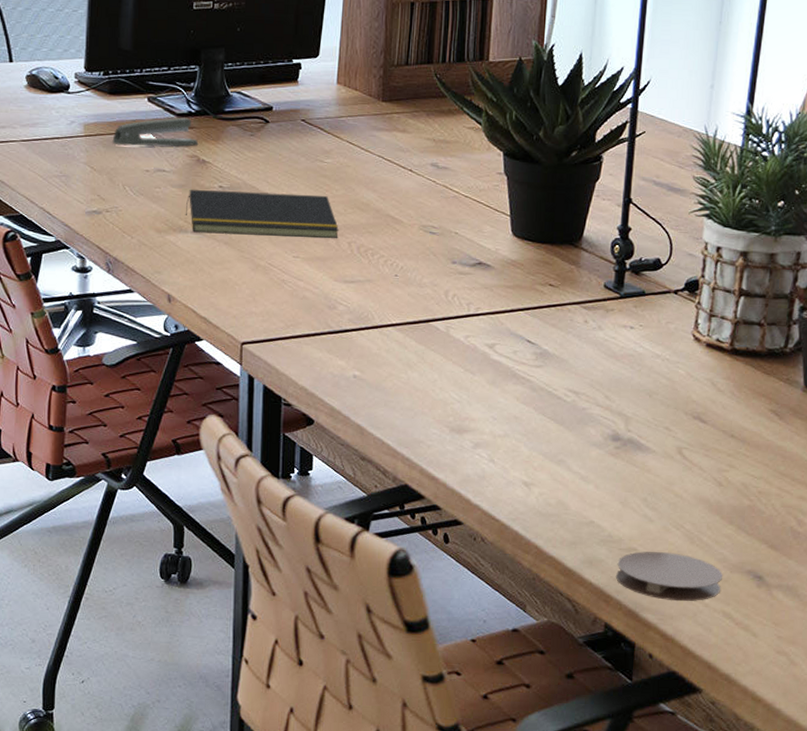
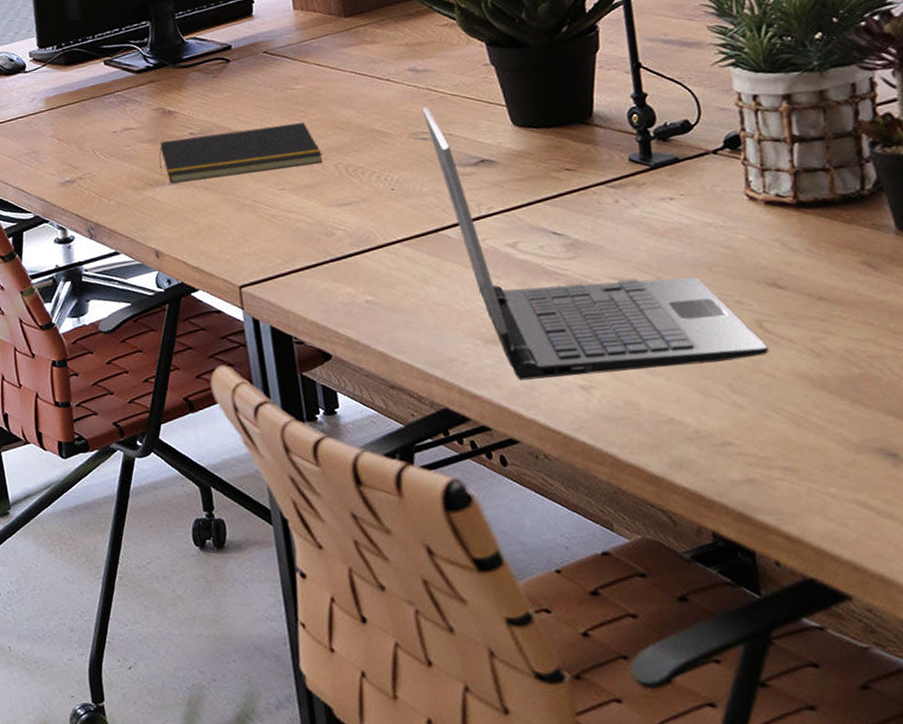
stapler: present [112,117,199,147] -> none [75,73,162,113]
laptop: none [435,203,682,479] -> present [421,107,769,381]
coaster: present [615,551,723,602] -> none [712,440,848,497]

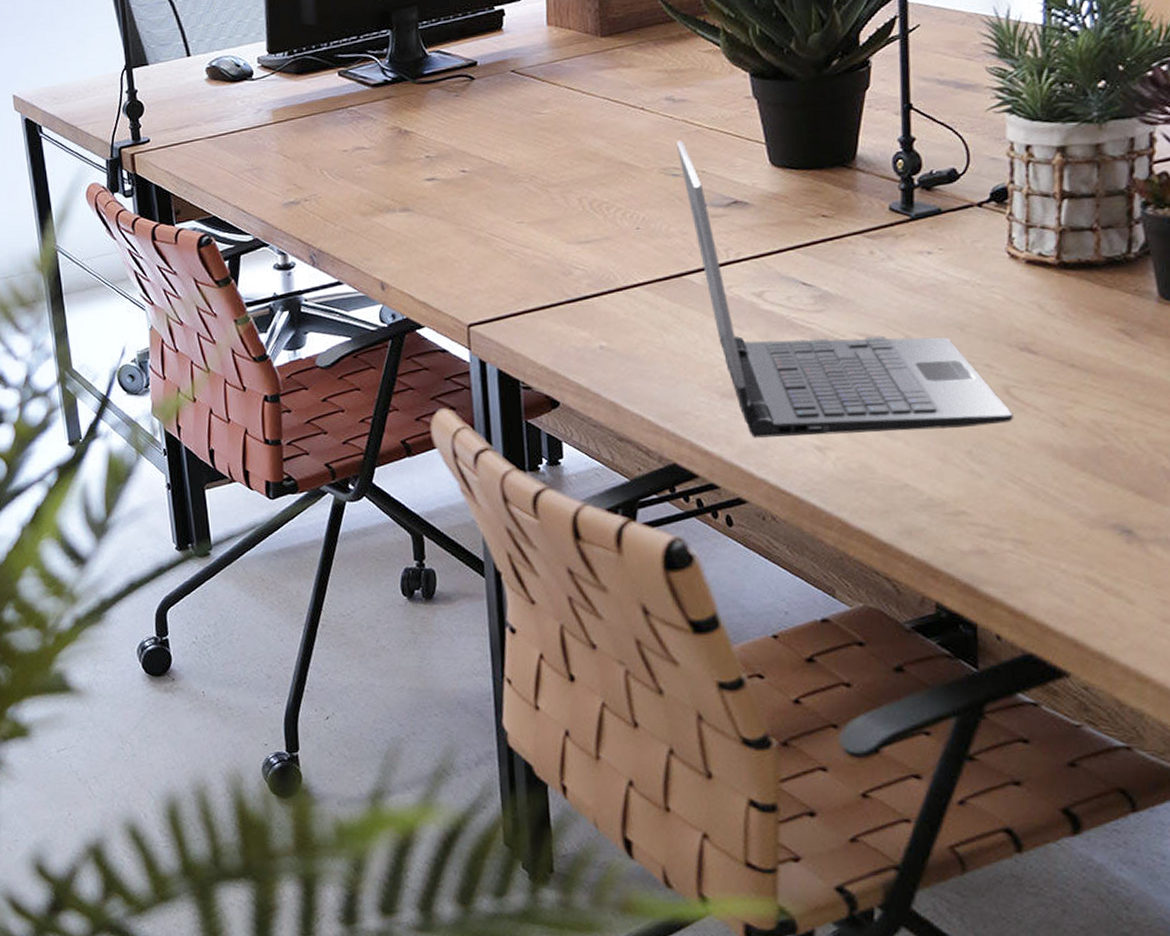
notepad: present [159,122,323,184] -> none [391,150,566,211]

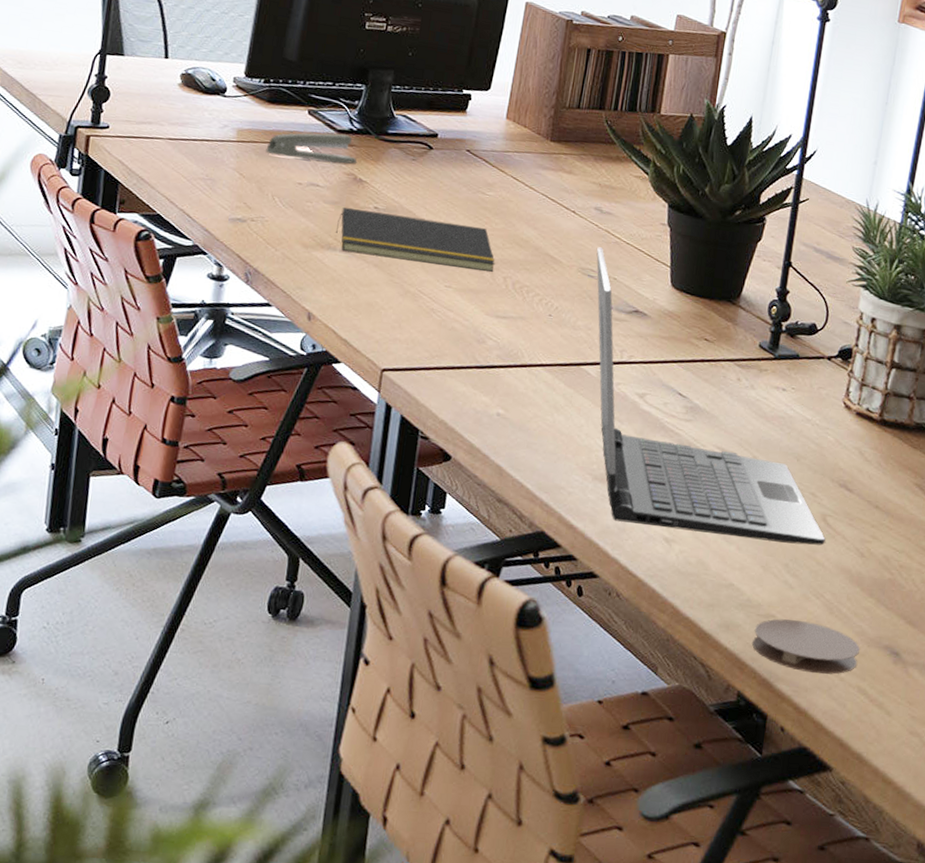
stapler: none [304,87,399,128] -> present [265,133,358,164]
notepad: none [391,150,566,211] -> present [335,206,495,273]
coaster: none [942,511,1080,570] -> present [751,619,860,675]

